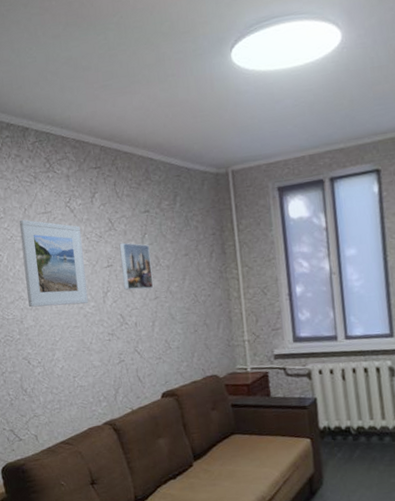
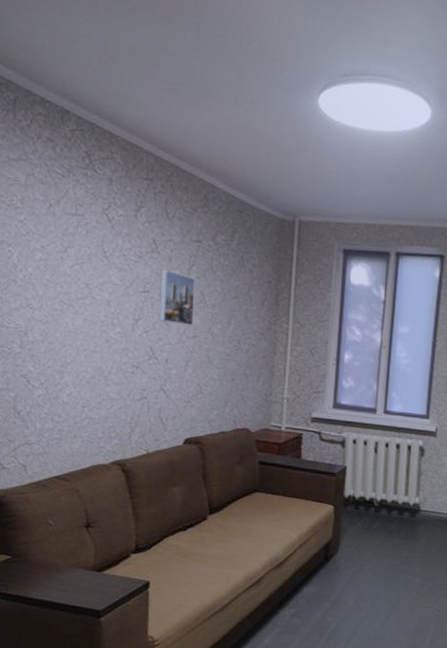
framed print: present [19,219,89,308] -> none [38,215,118,327]

